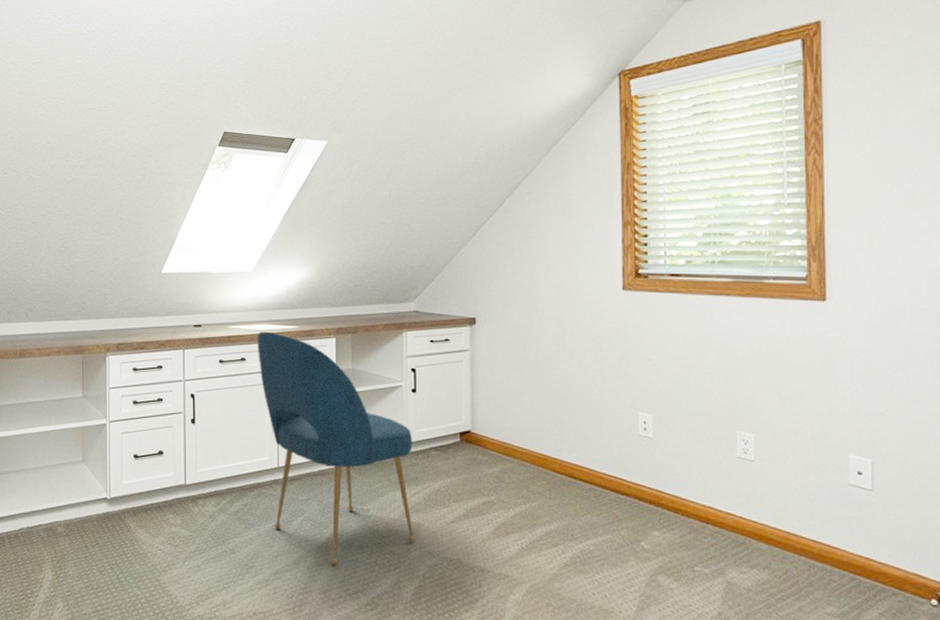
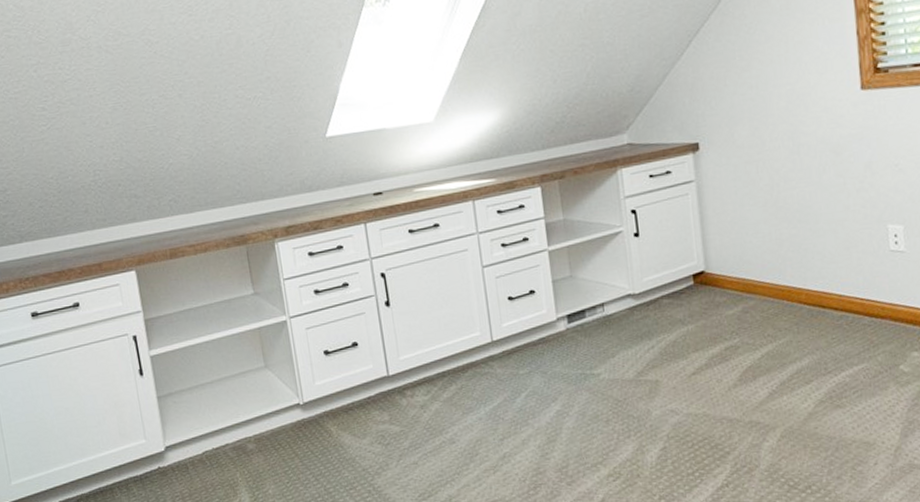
chair: present [257,331,416,566] -> none [449,189,655,440]

